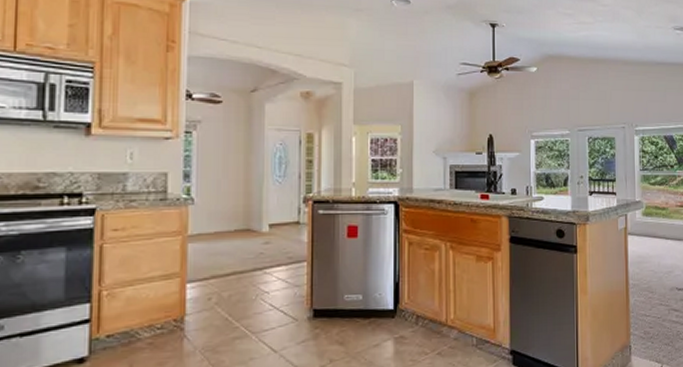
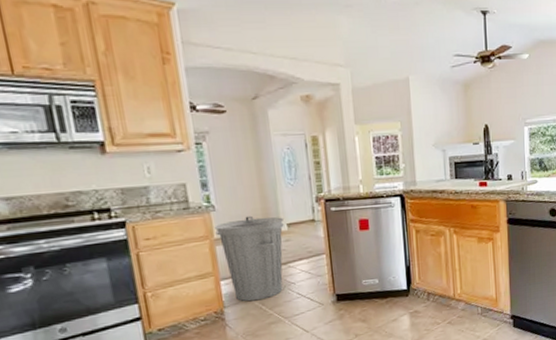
trash can: none [190,212,267,310] -> present [215,215,285,302]

